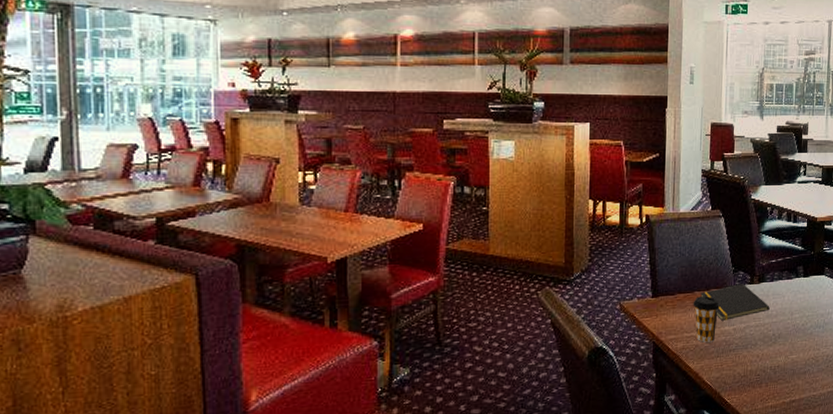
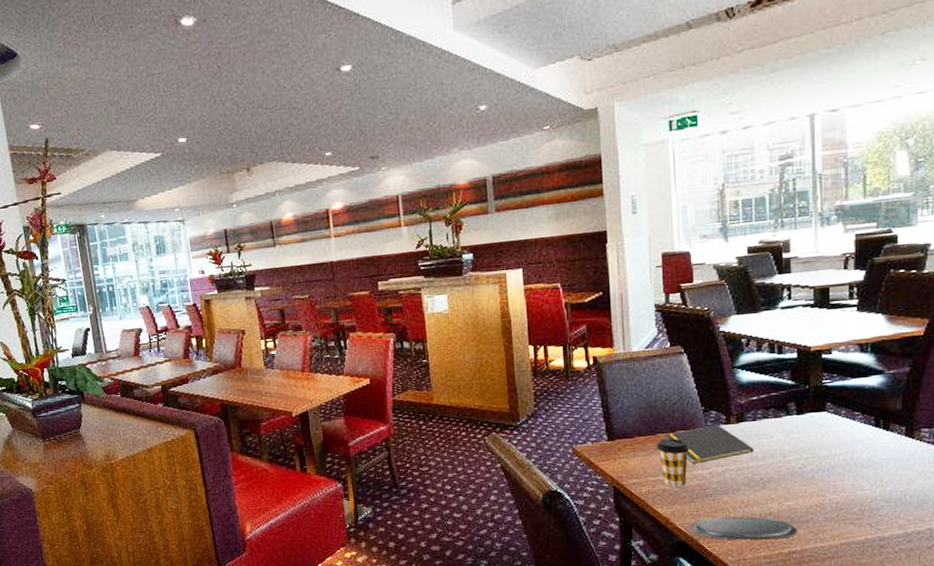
oval tray: none [715,369,798,392] -> present [690,516,798,540]

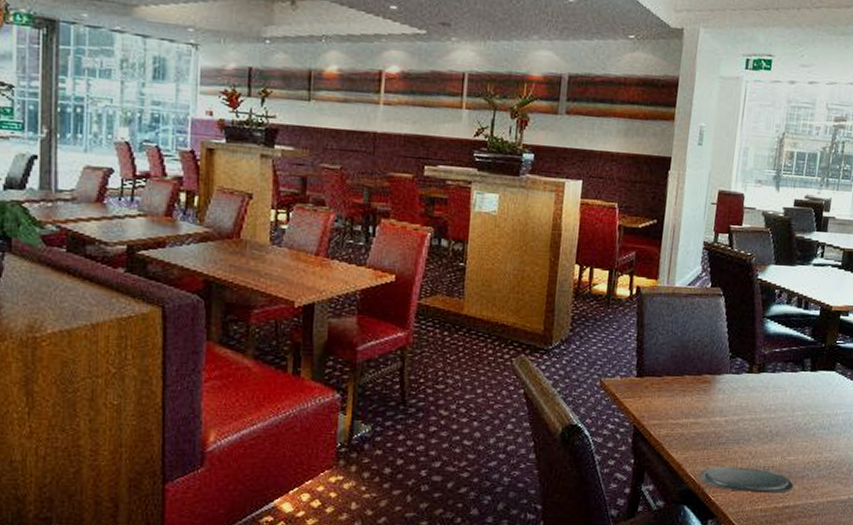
coffee cup: present [656,438,689,488] -> none [681,381,712,433]
notepad: present [665,424,754,464] -> none [691,372,769,410]

